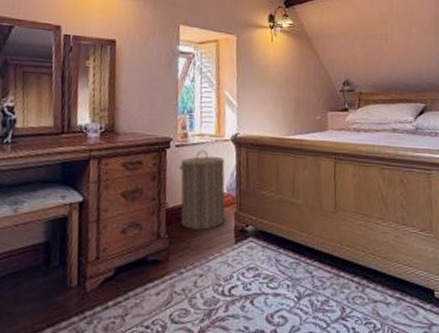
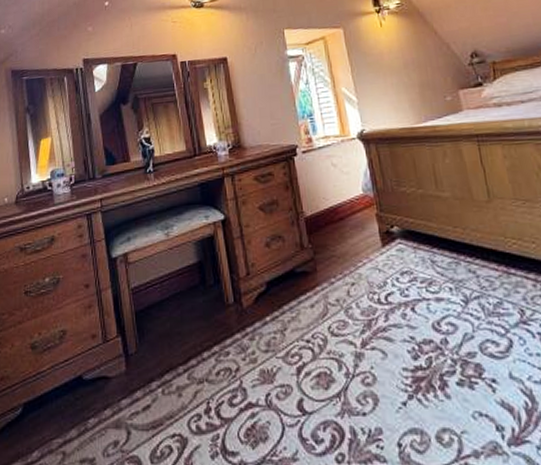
laundry hamper: present [178,149,226,231] -> none [309,152,367,238]

